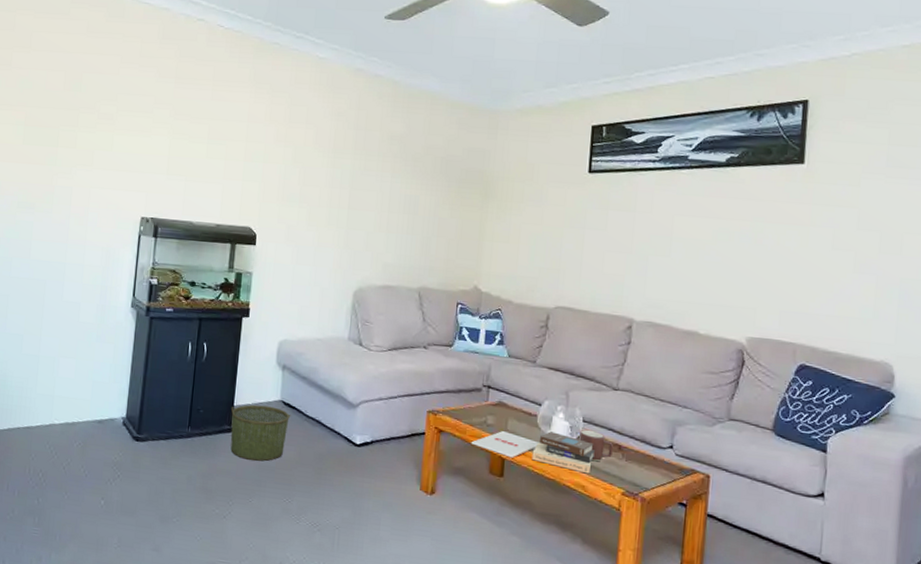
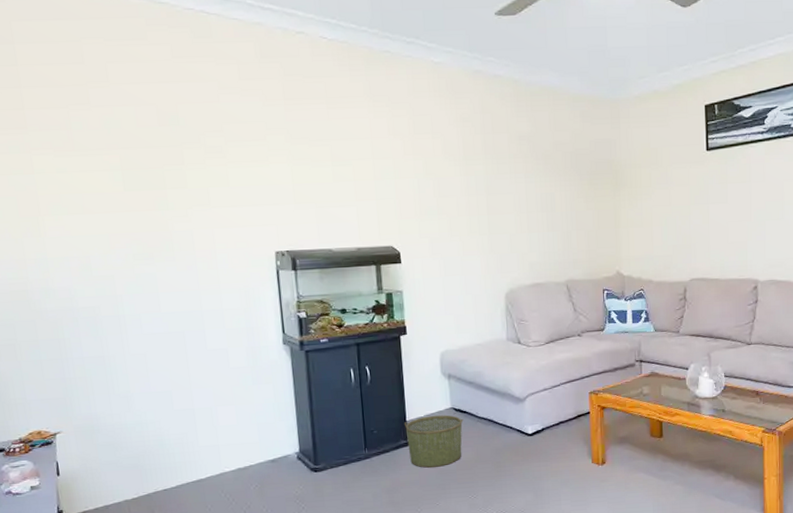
magazine: present [471,431,541,458] -> none [631,397,692,420]
books: present [532,431,595,474] -> none [685,390,737,421]
mug: present [579,429,613,462] -> none [723,383,752,409]

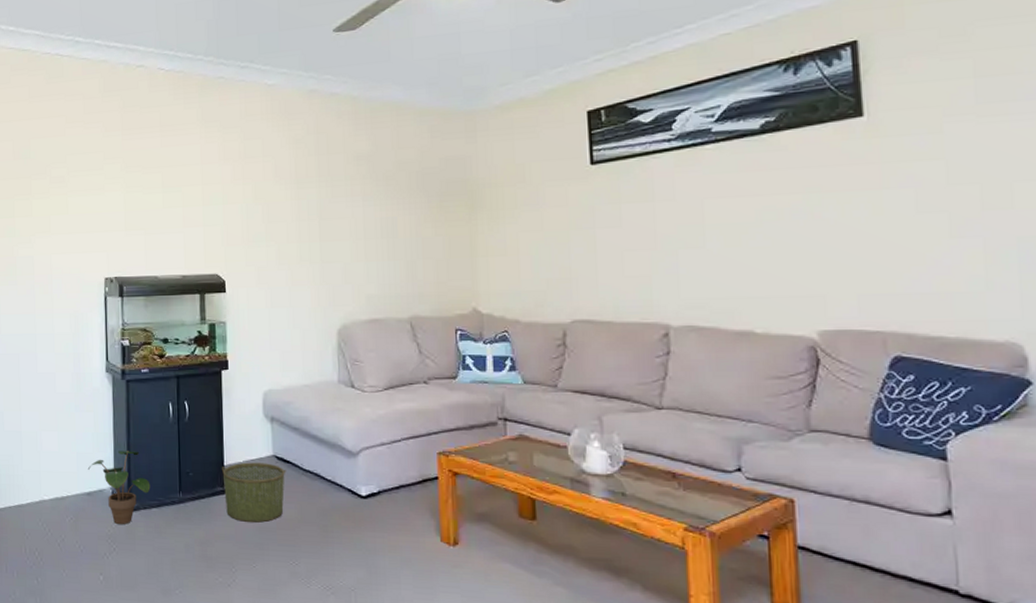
potted plant: none [270,416,336,485] -> present [87,451,151,524]

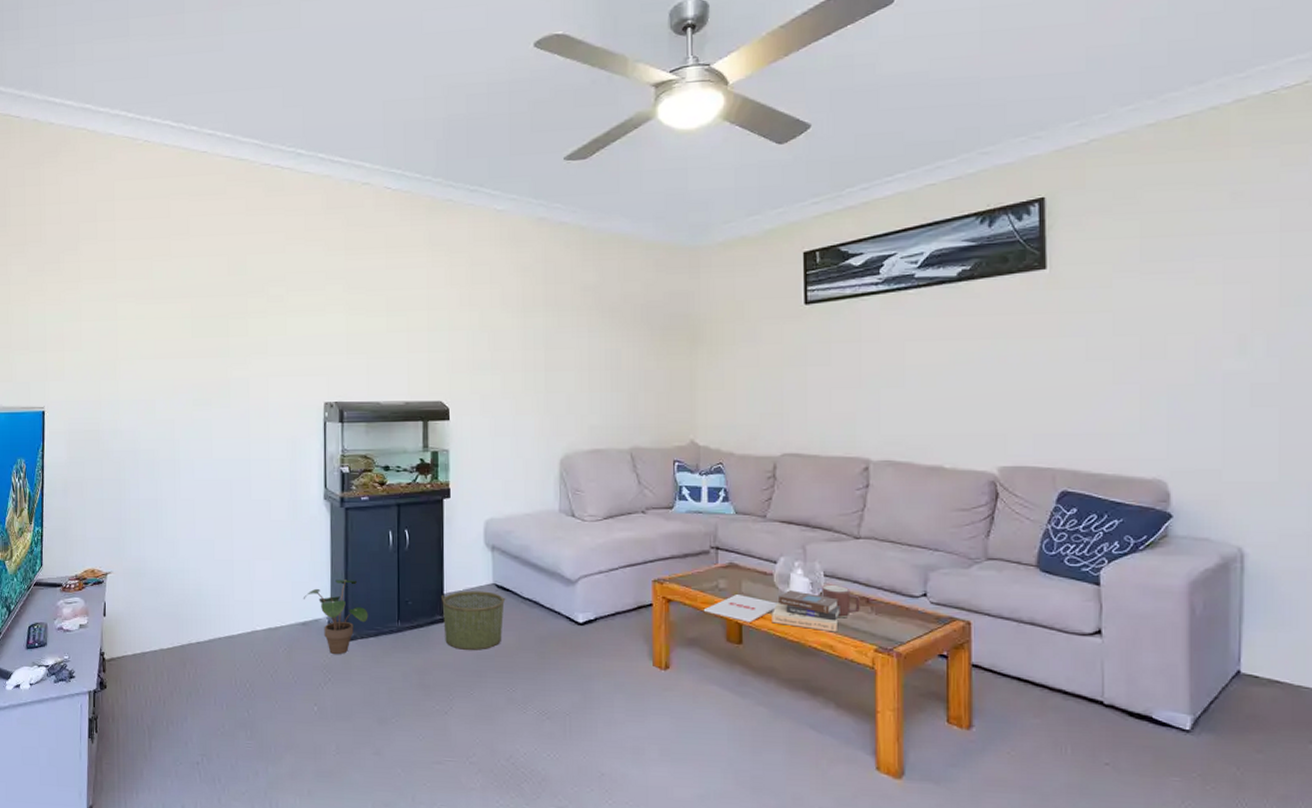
magazine: none [492,468,576,498] -> present [703,595,780,623]
books: none [567,464,643,509] -> present [771,590,840,632]
mug: none [622,457,666,494] -> present [822,584,860,619]

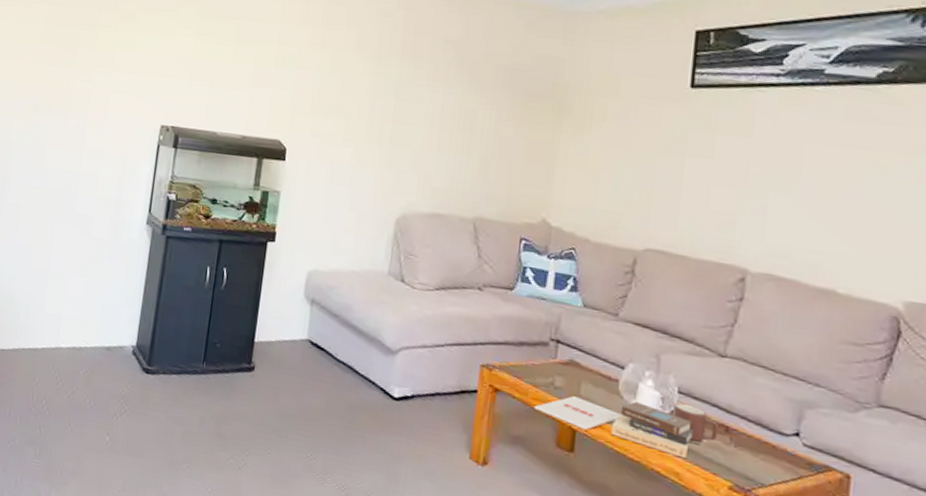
potted plant: present [303,580,368,654] -> none [111,308,174,387]
basket: present [440,590,506,650] -> none [249,342,319,408]

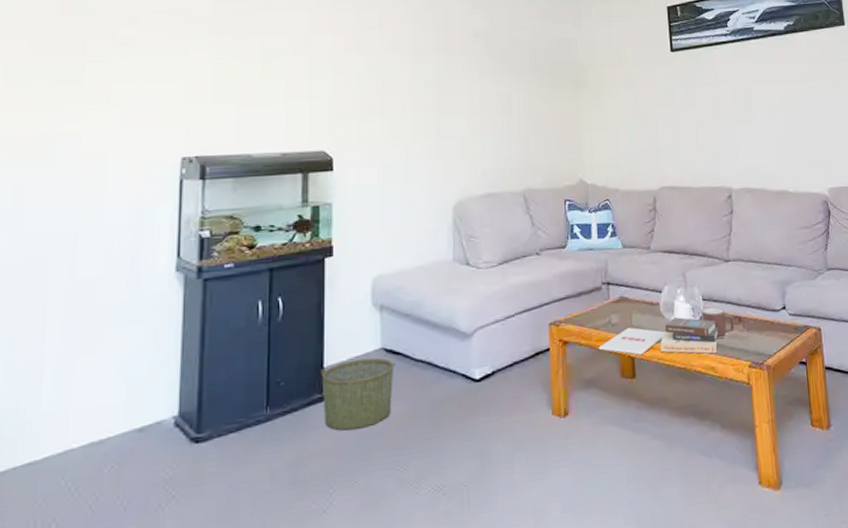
basket: none [249,342,319,408] -> present [320,357,396,431]

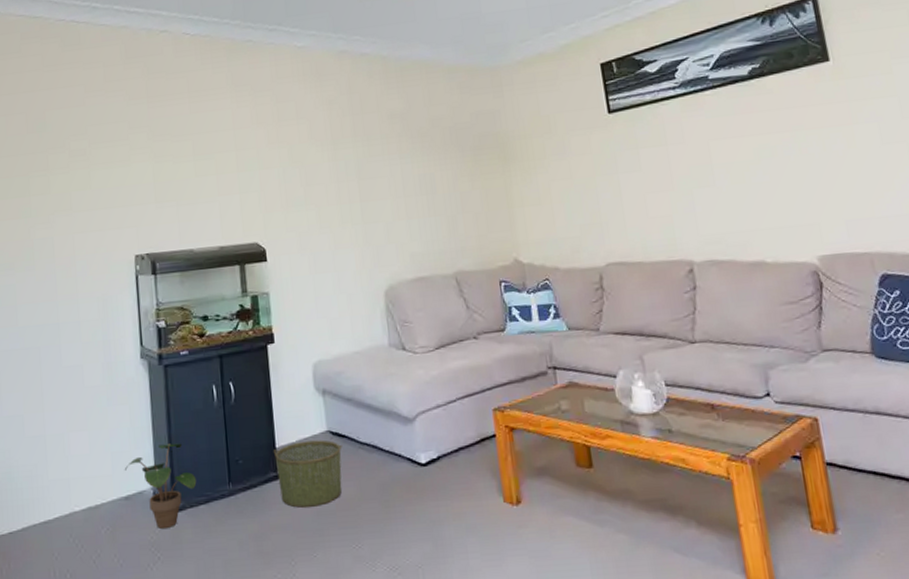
potted plant: none [141,365,229,463] -> present [124,443,197,529]
magazine: present [598,327,667,356] -> none [548,414,626,444]
books: present [660,317,718,354] -> none [618,404,688,445]
mug: present [701,307,734,340] -> none [665,393,707,429]

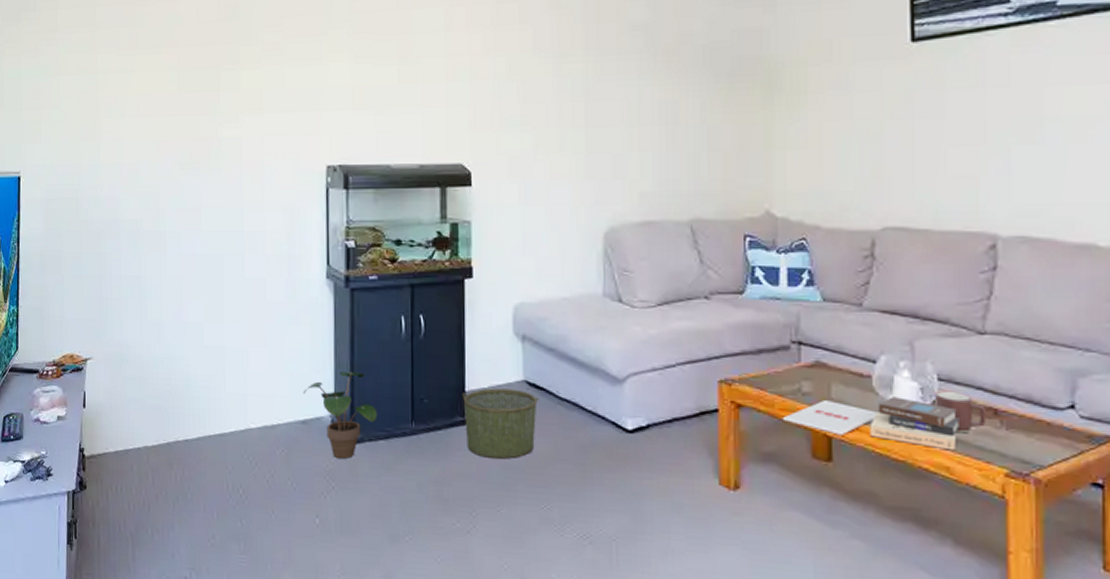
magazine: none [548,414,626,444] -> present [782,400,881,436]
books: none [618,404,688,445] -> present [870,397,959,451]
mug: none [665,393,707,429] -> present [935,390,985,434]

